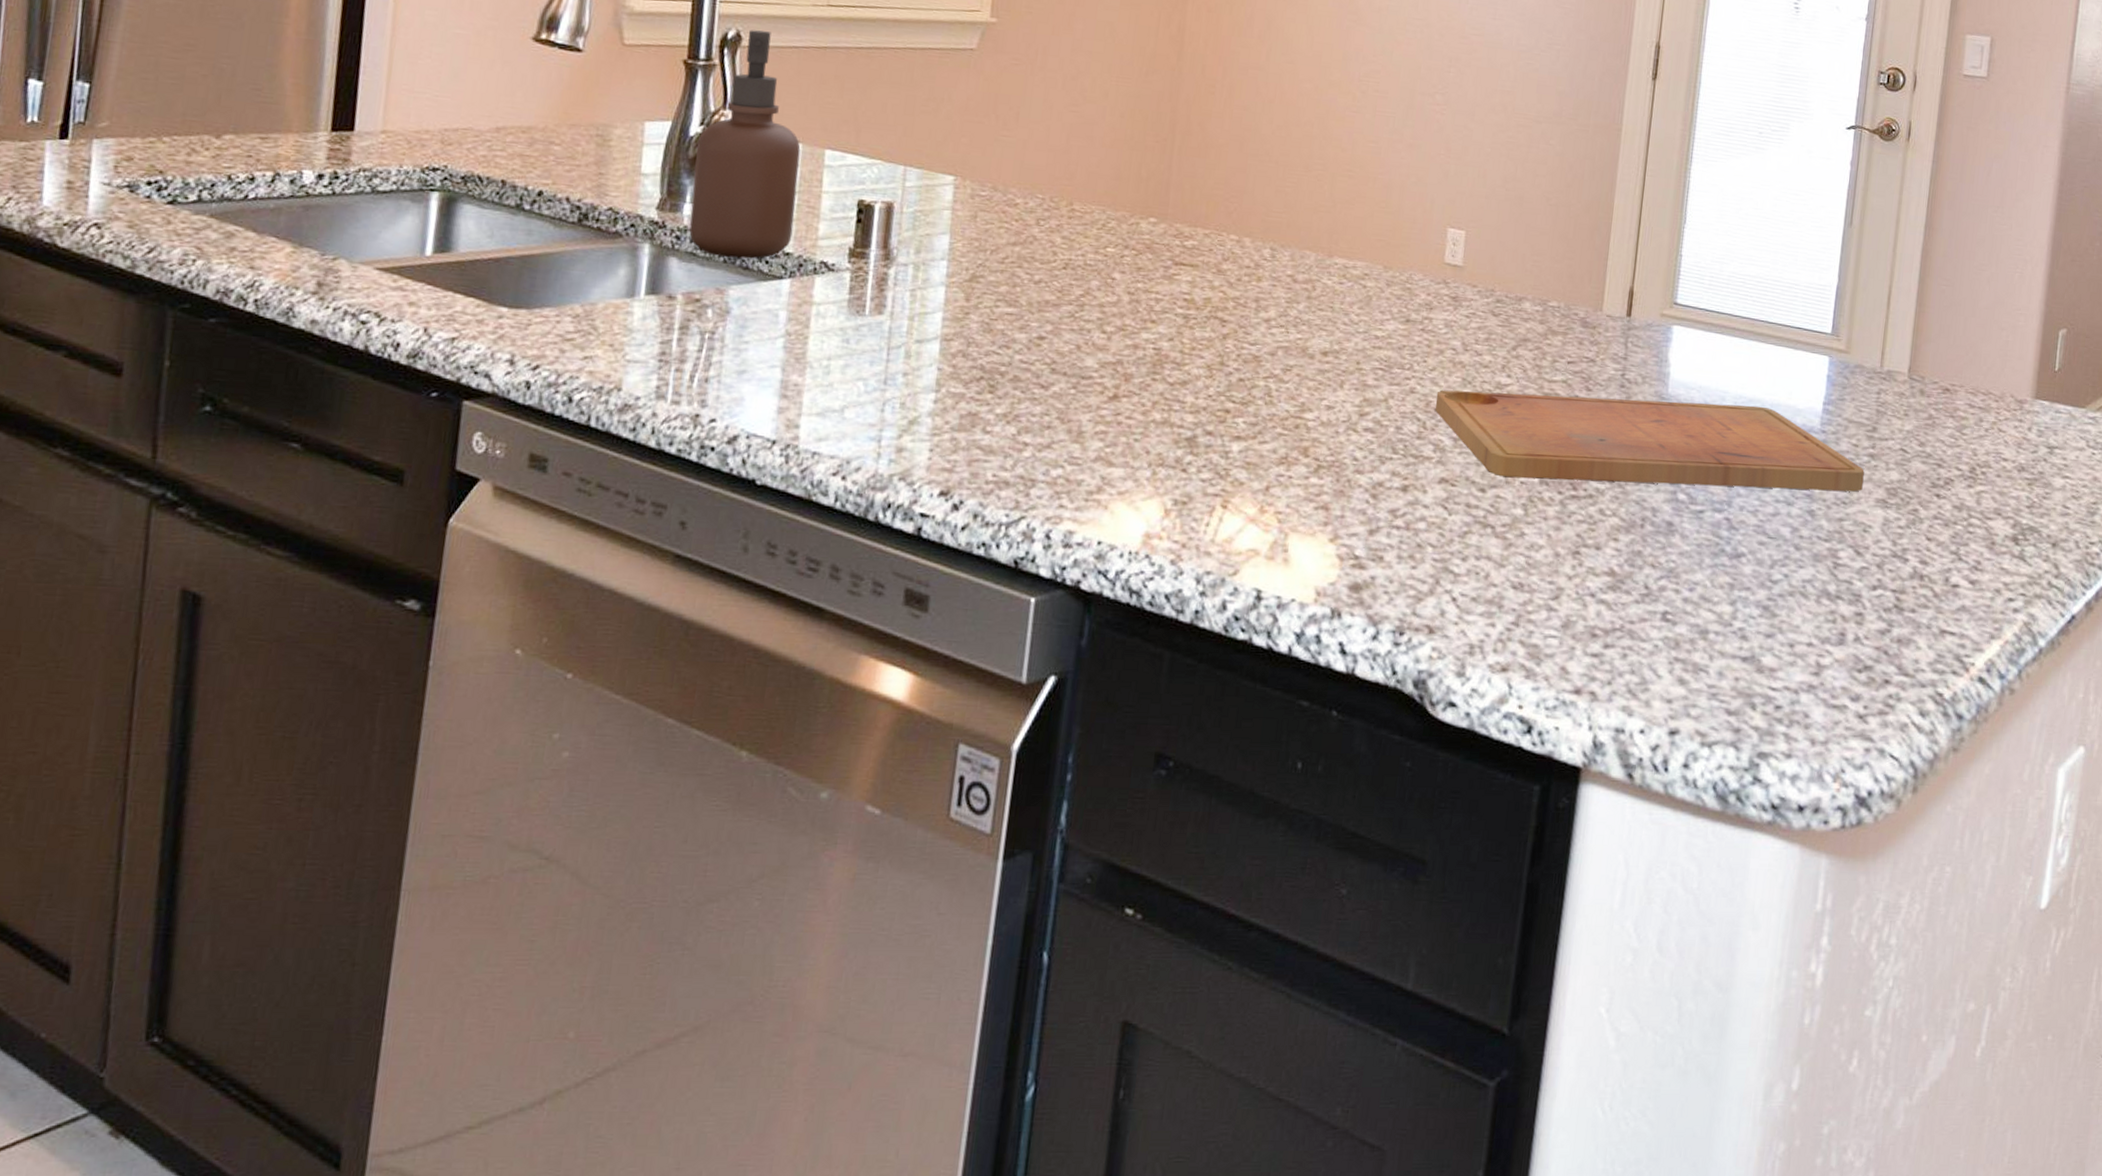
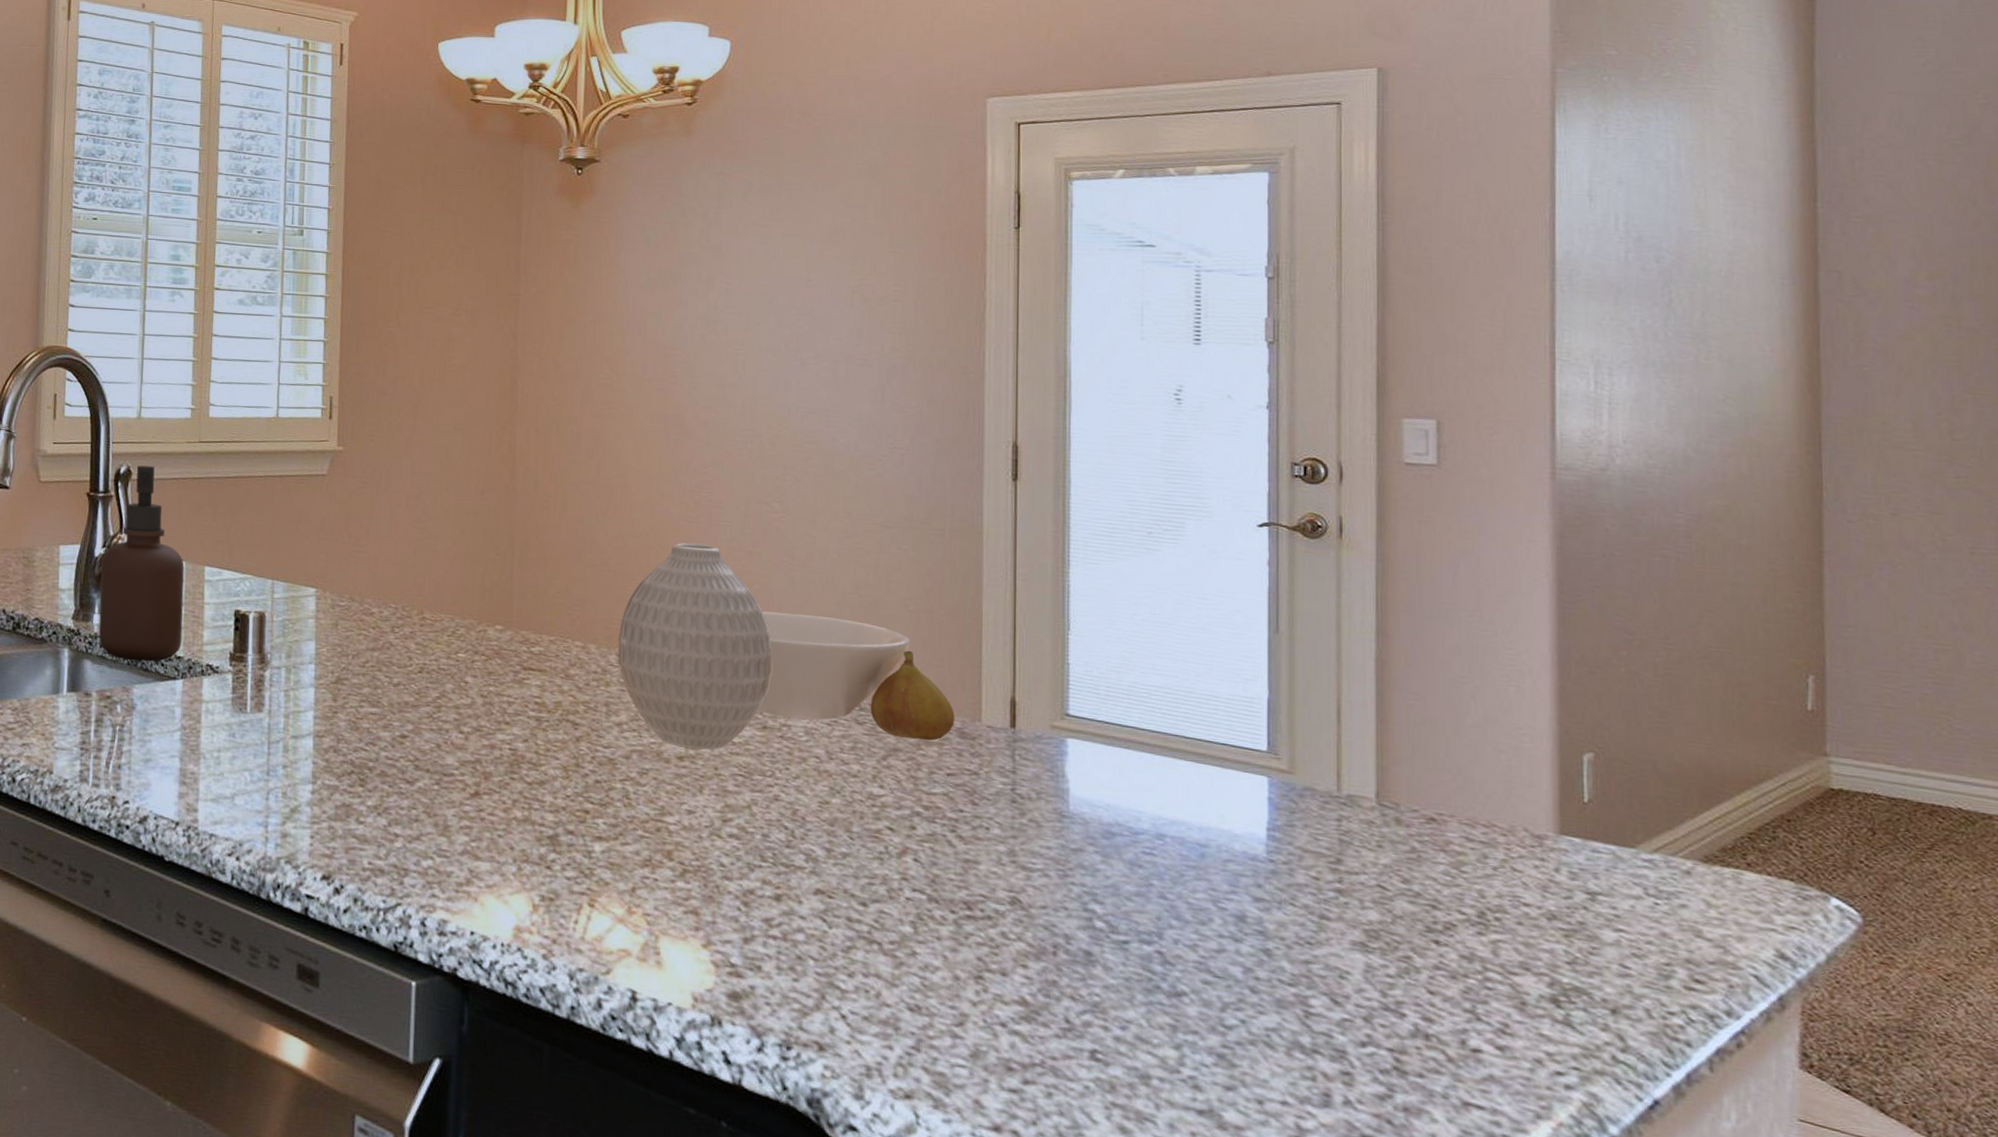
vase: none [1272,133,1423,345] -> present [618,542,772,750]
bowl: none [1402,204,1548,313] -> present [757,611,910,721]
cutting board: present [1435,390,1865,492] -> none [802,798,1332,931]
fruit: none [1505,243,1580,330] -> present [870,650,955,741]

